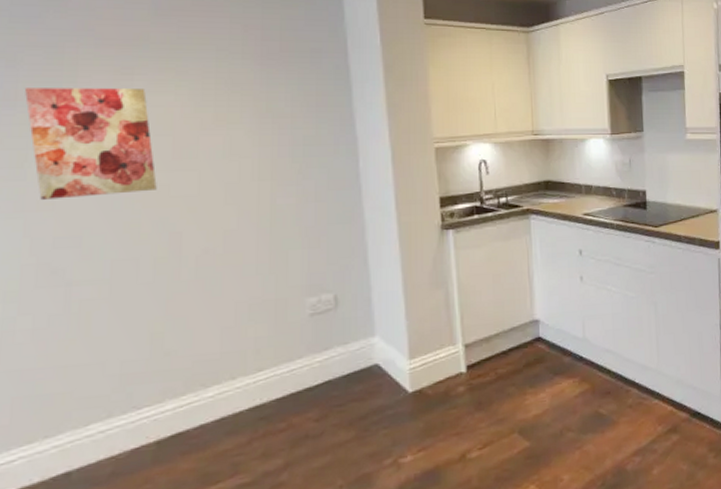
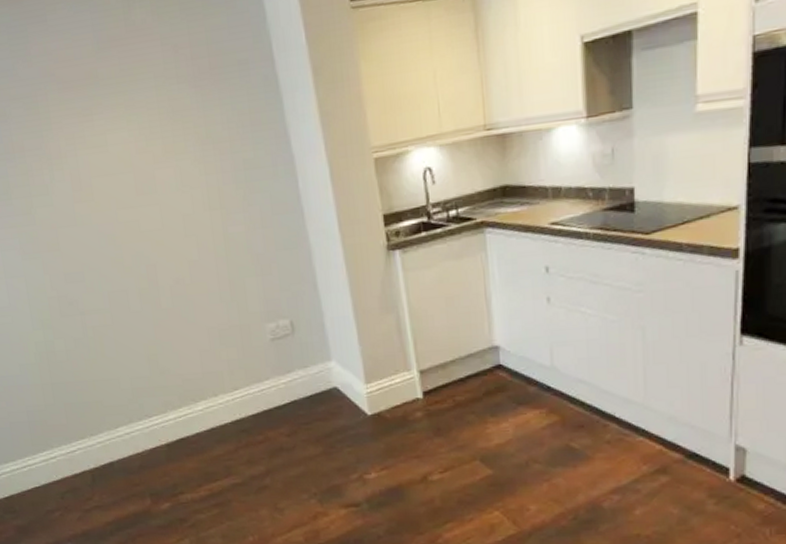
wall art: present [25,88,157,200] -> none [18,128,130,241]

